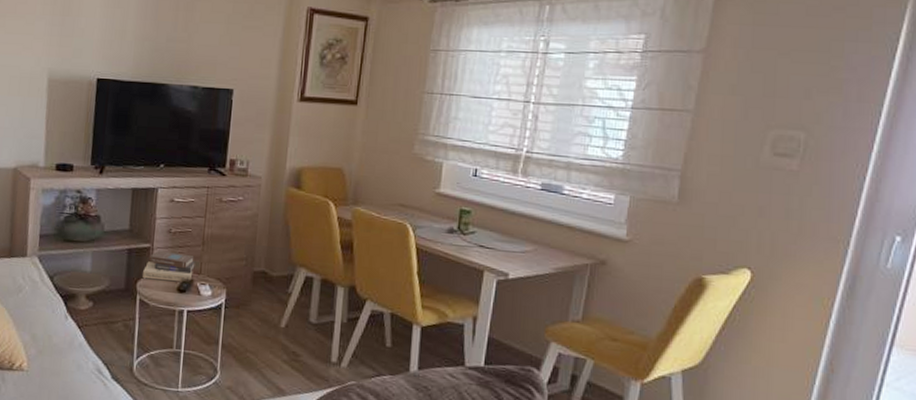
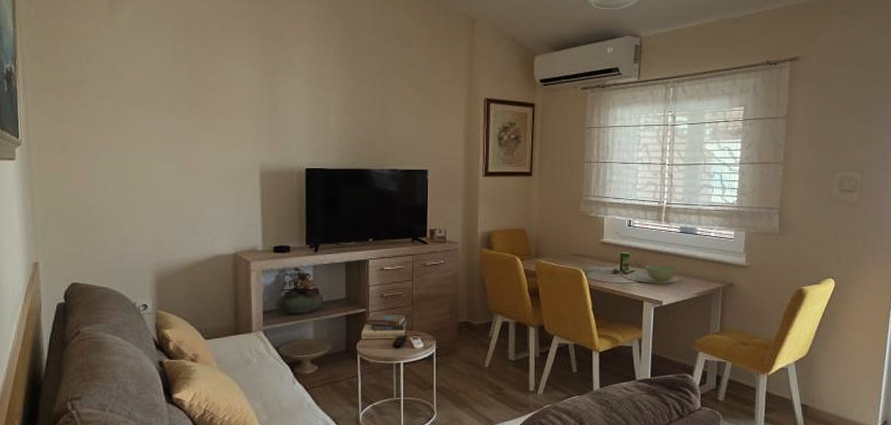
bowl: none [490,226,532,253] -> present [645,264,677,284]

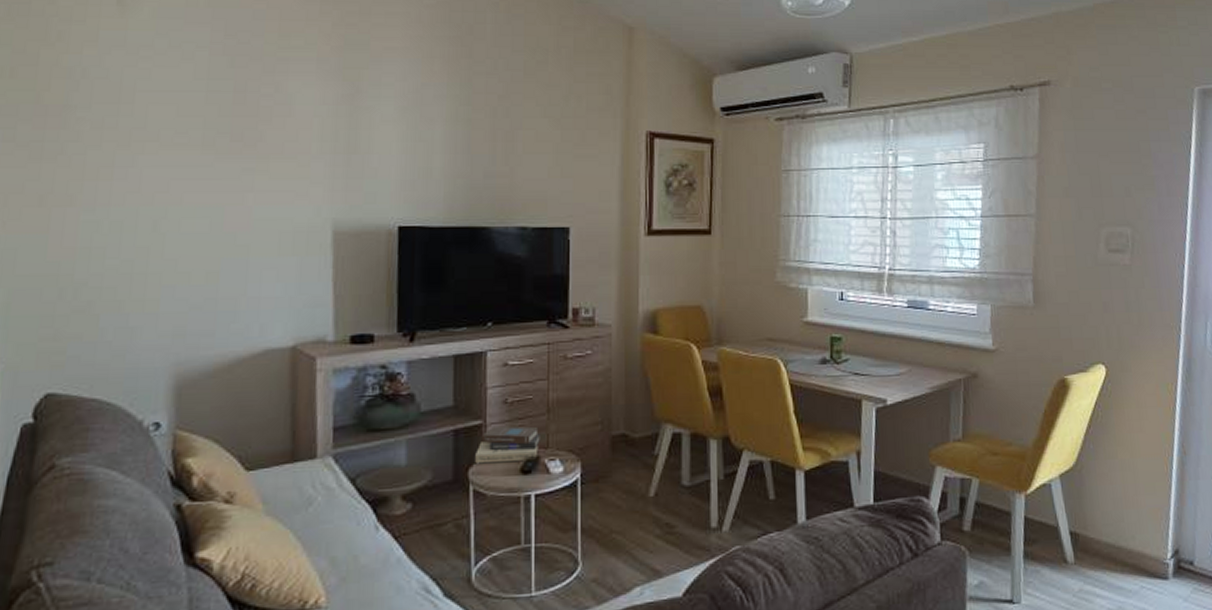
bowl: present [645,264,677,284] -> none [862,350,905,377]

